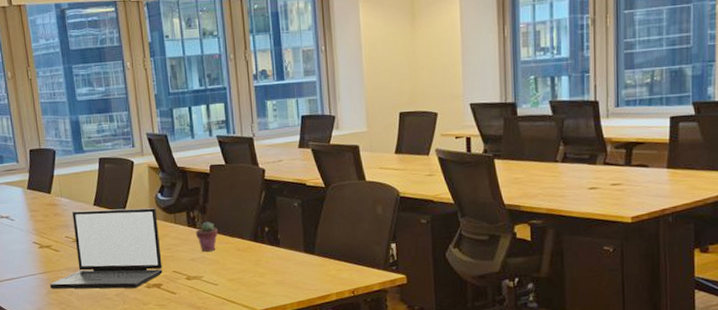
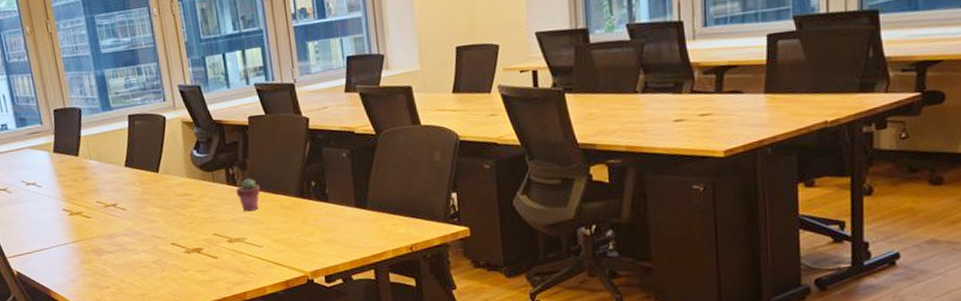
laptop: present [49,208,163,289] -> none [82,166,203,258]

